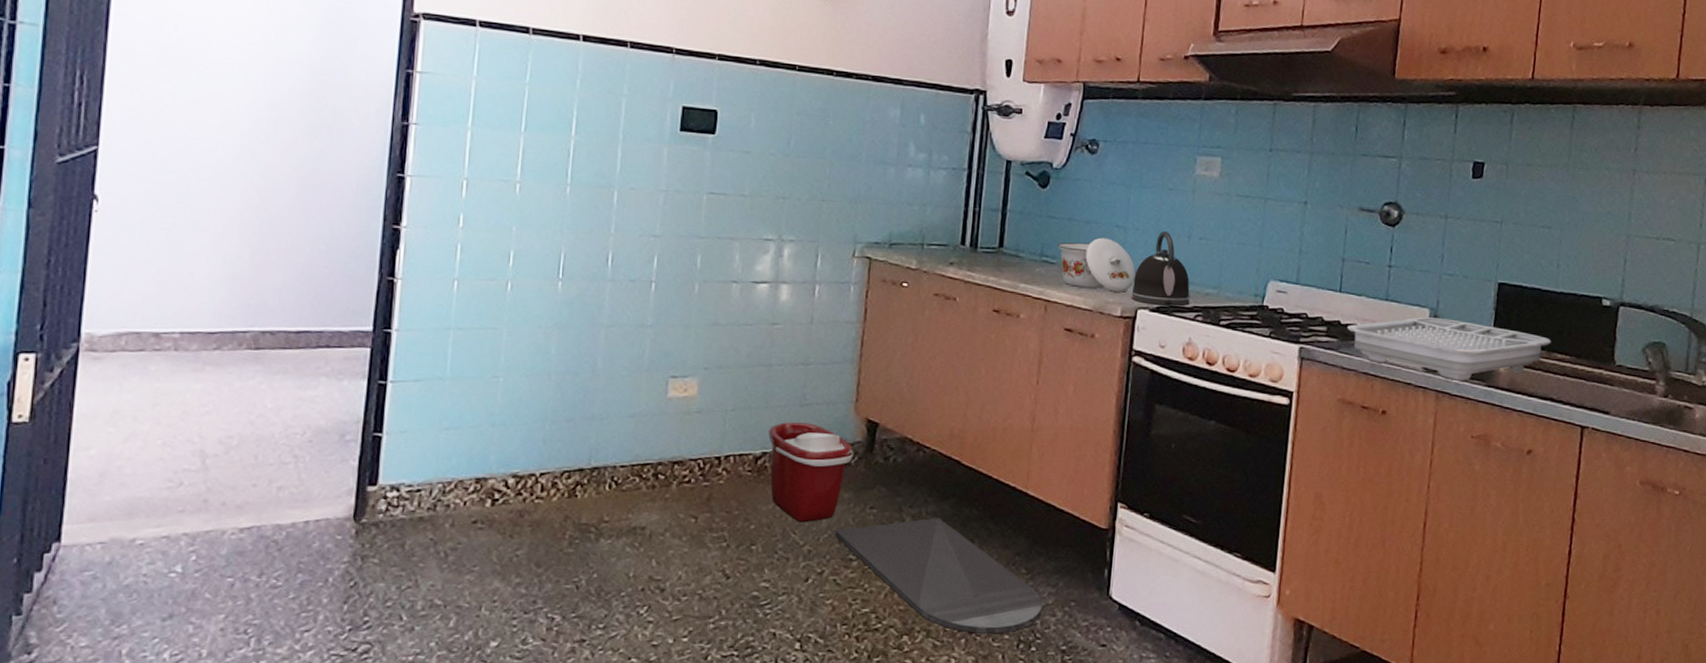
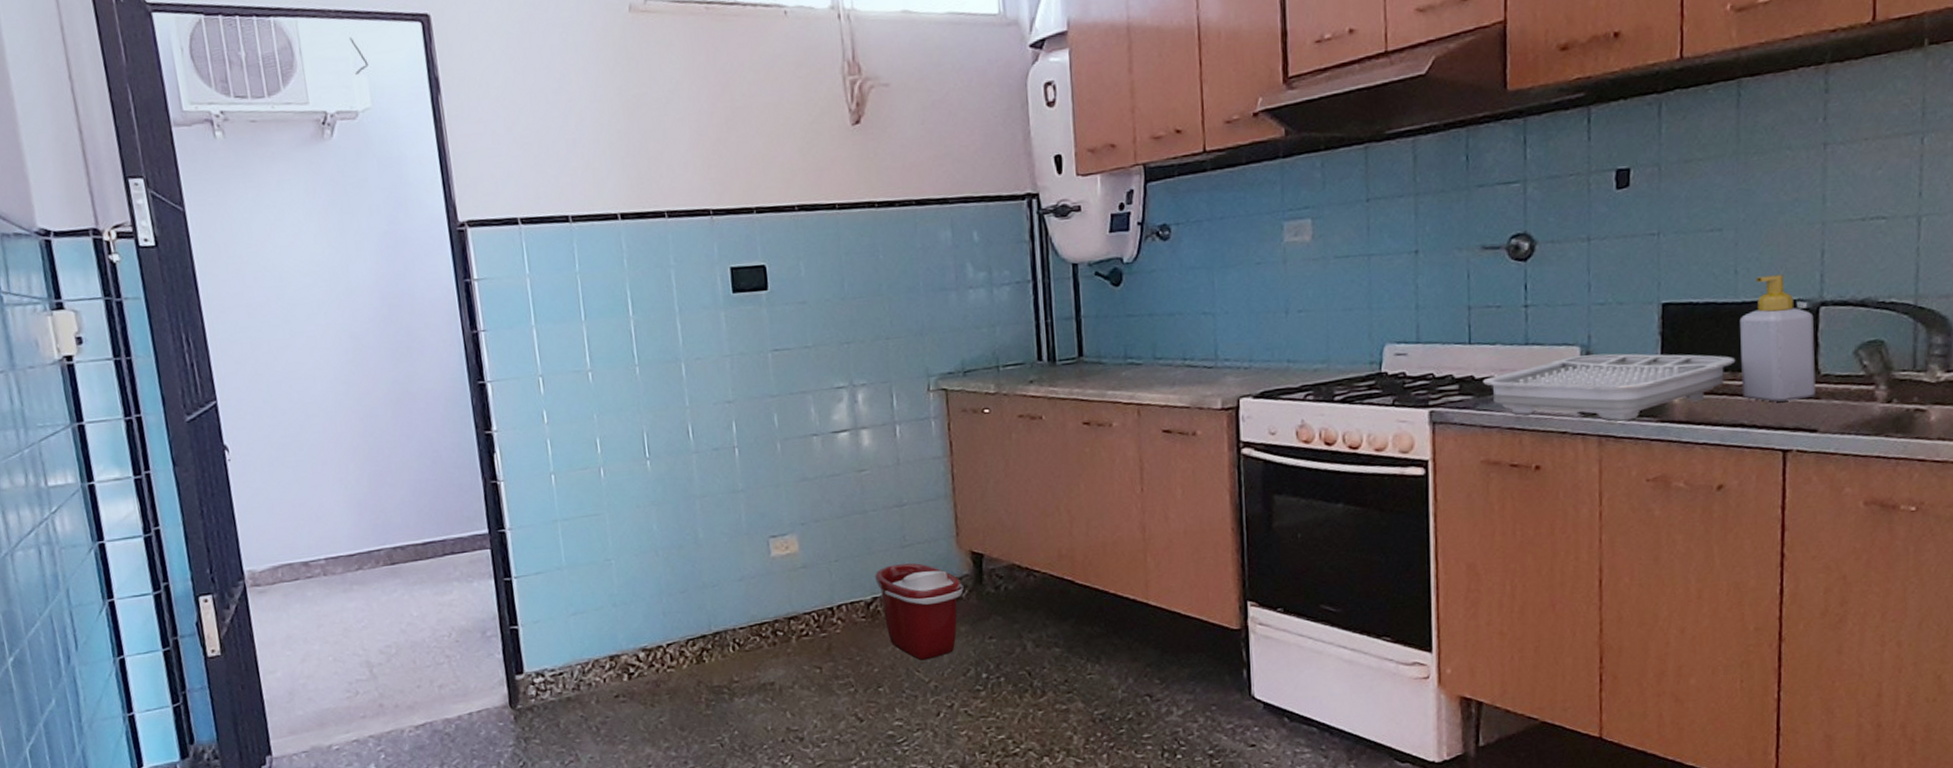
door mat: present [835,517,1043,634] -> none [958,639,1182,748]
cooking pot: present [1057,237,1136,292] -> none [1141,327,1232,385]
kettle: present [1131,230,1191,307] -> none [1230,309,1297,392]
soap bottle: none [1553,272,1614,384] -> present [1739,274,1816,402]

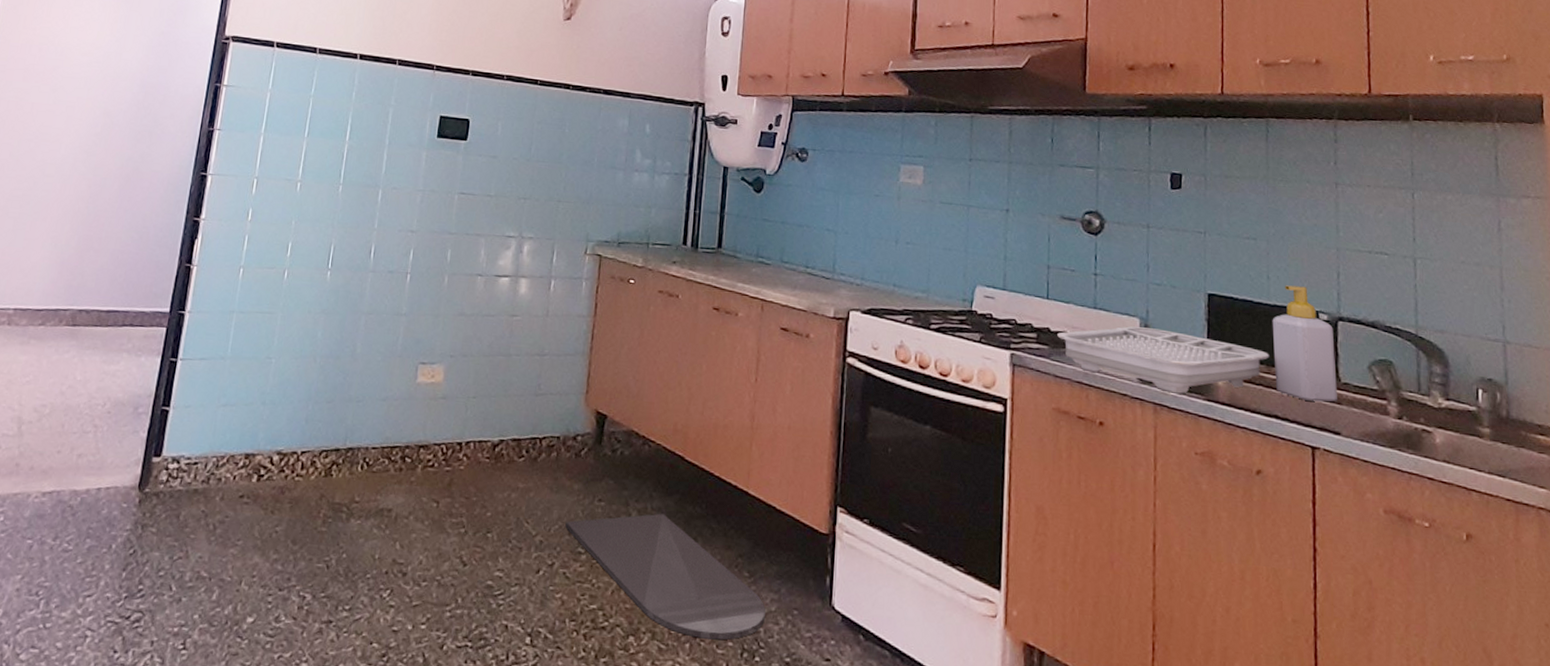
bucket: present [875,563,964,661] -> none [505,411,584,513]
door mat: none [958,639,1182,748] -> present [565,513,766,640]

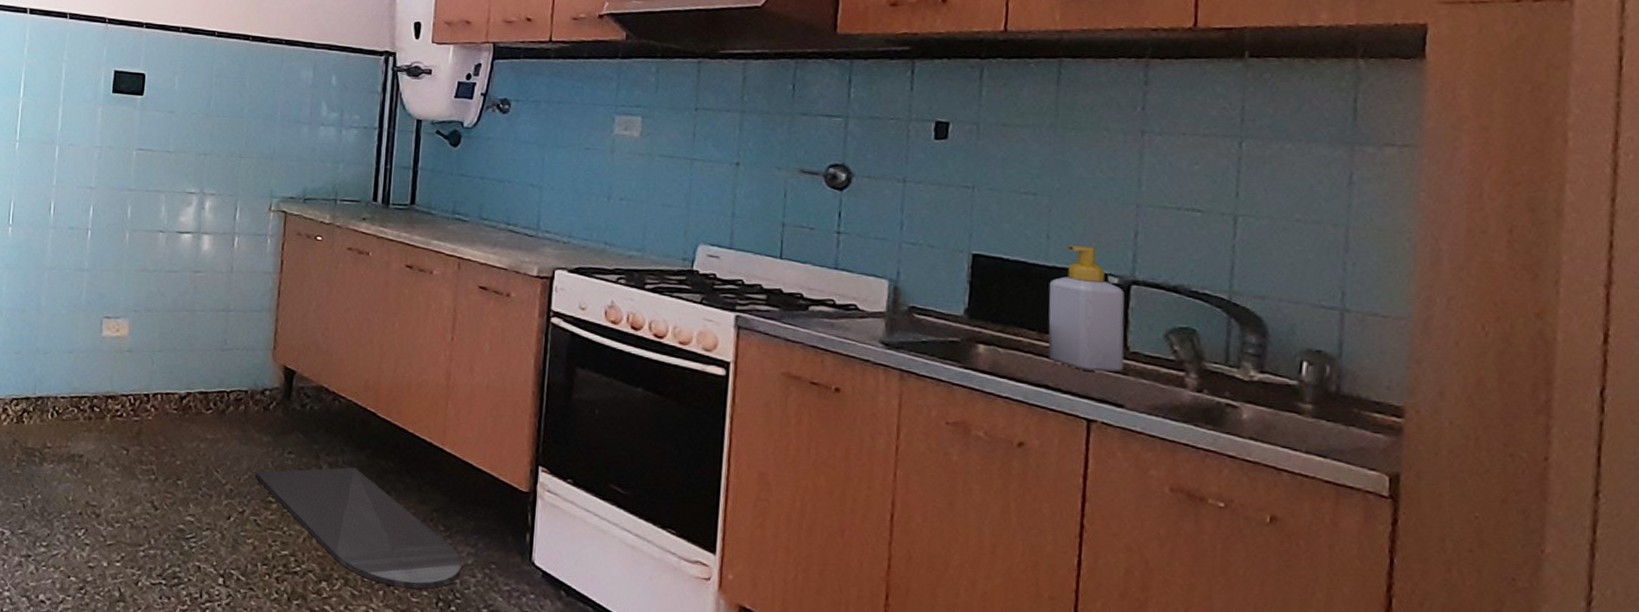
dish rack: present [1057,326,1270,394] -> none [790,288,1044,361]

